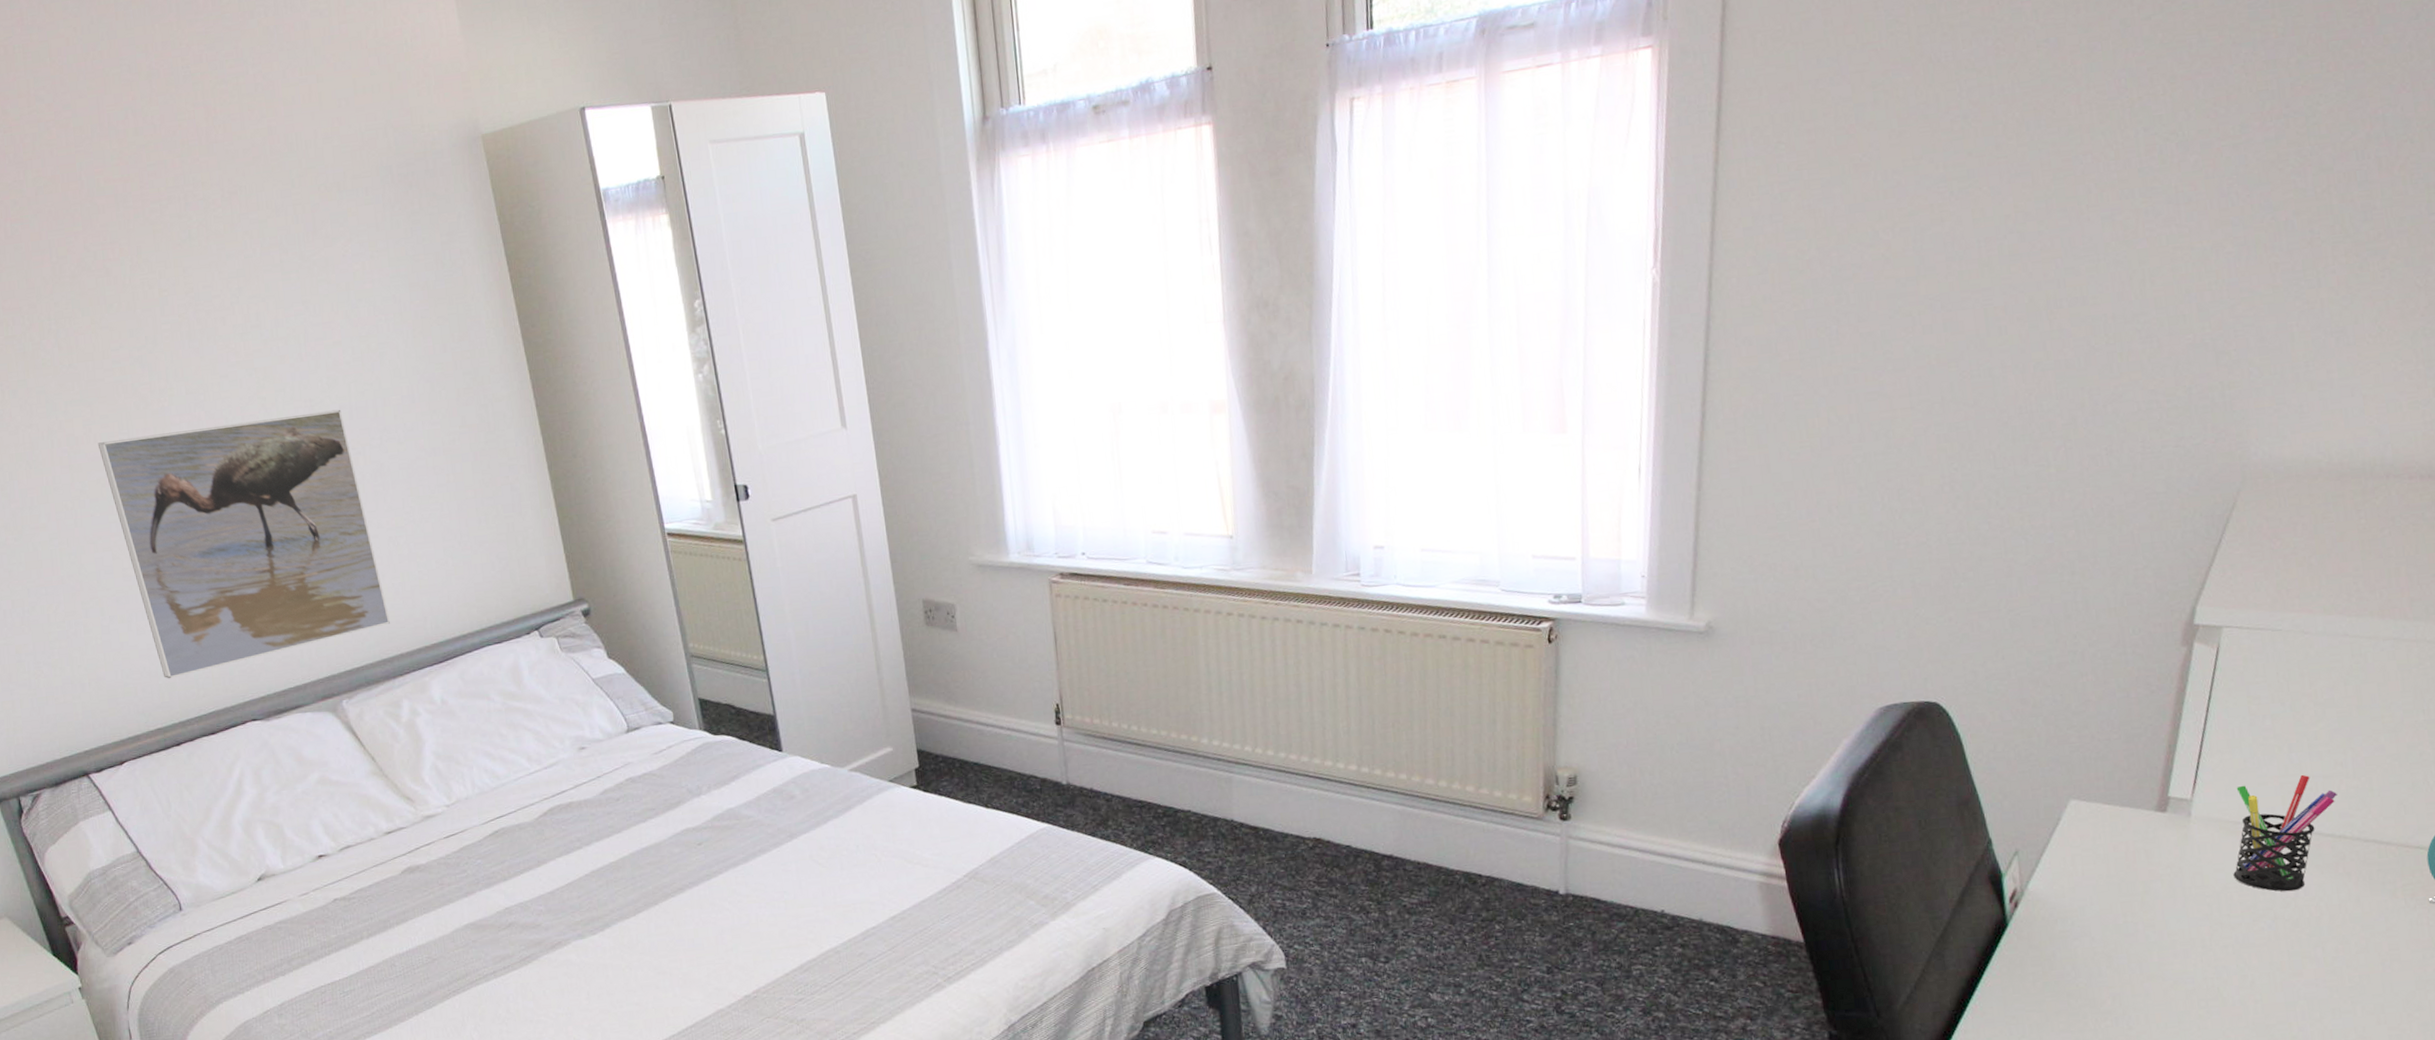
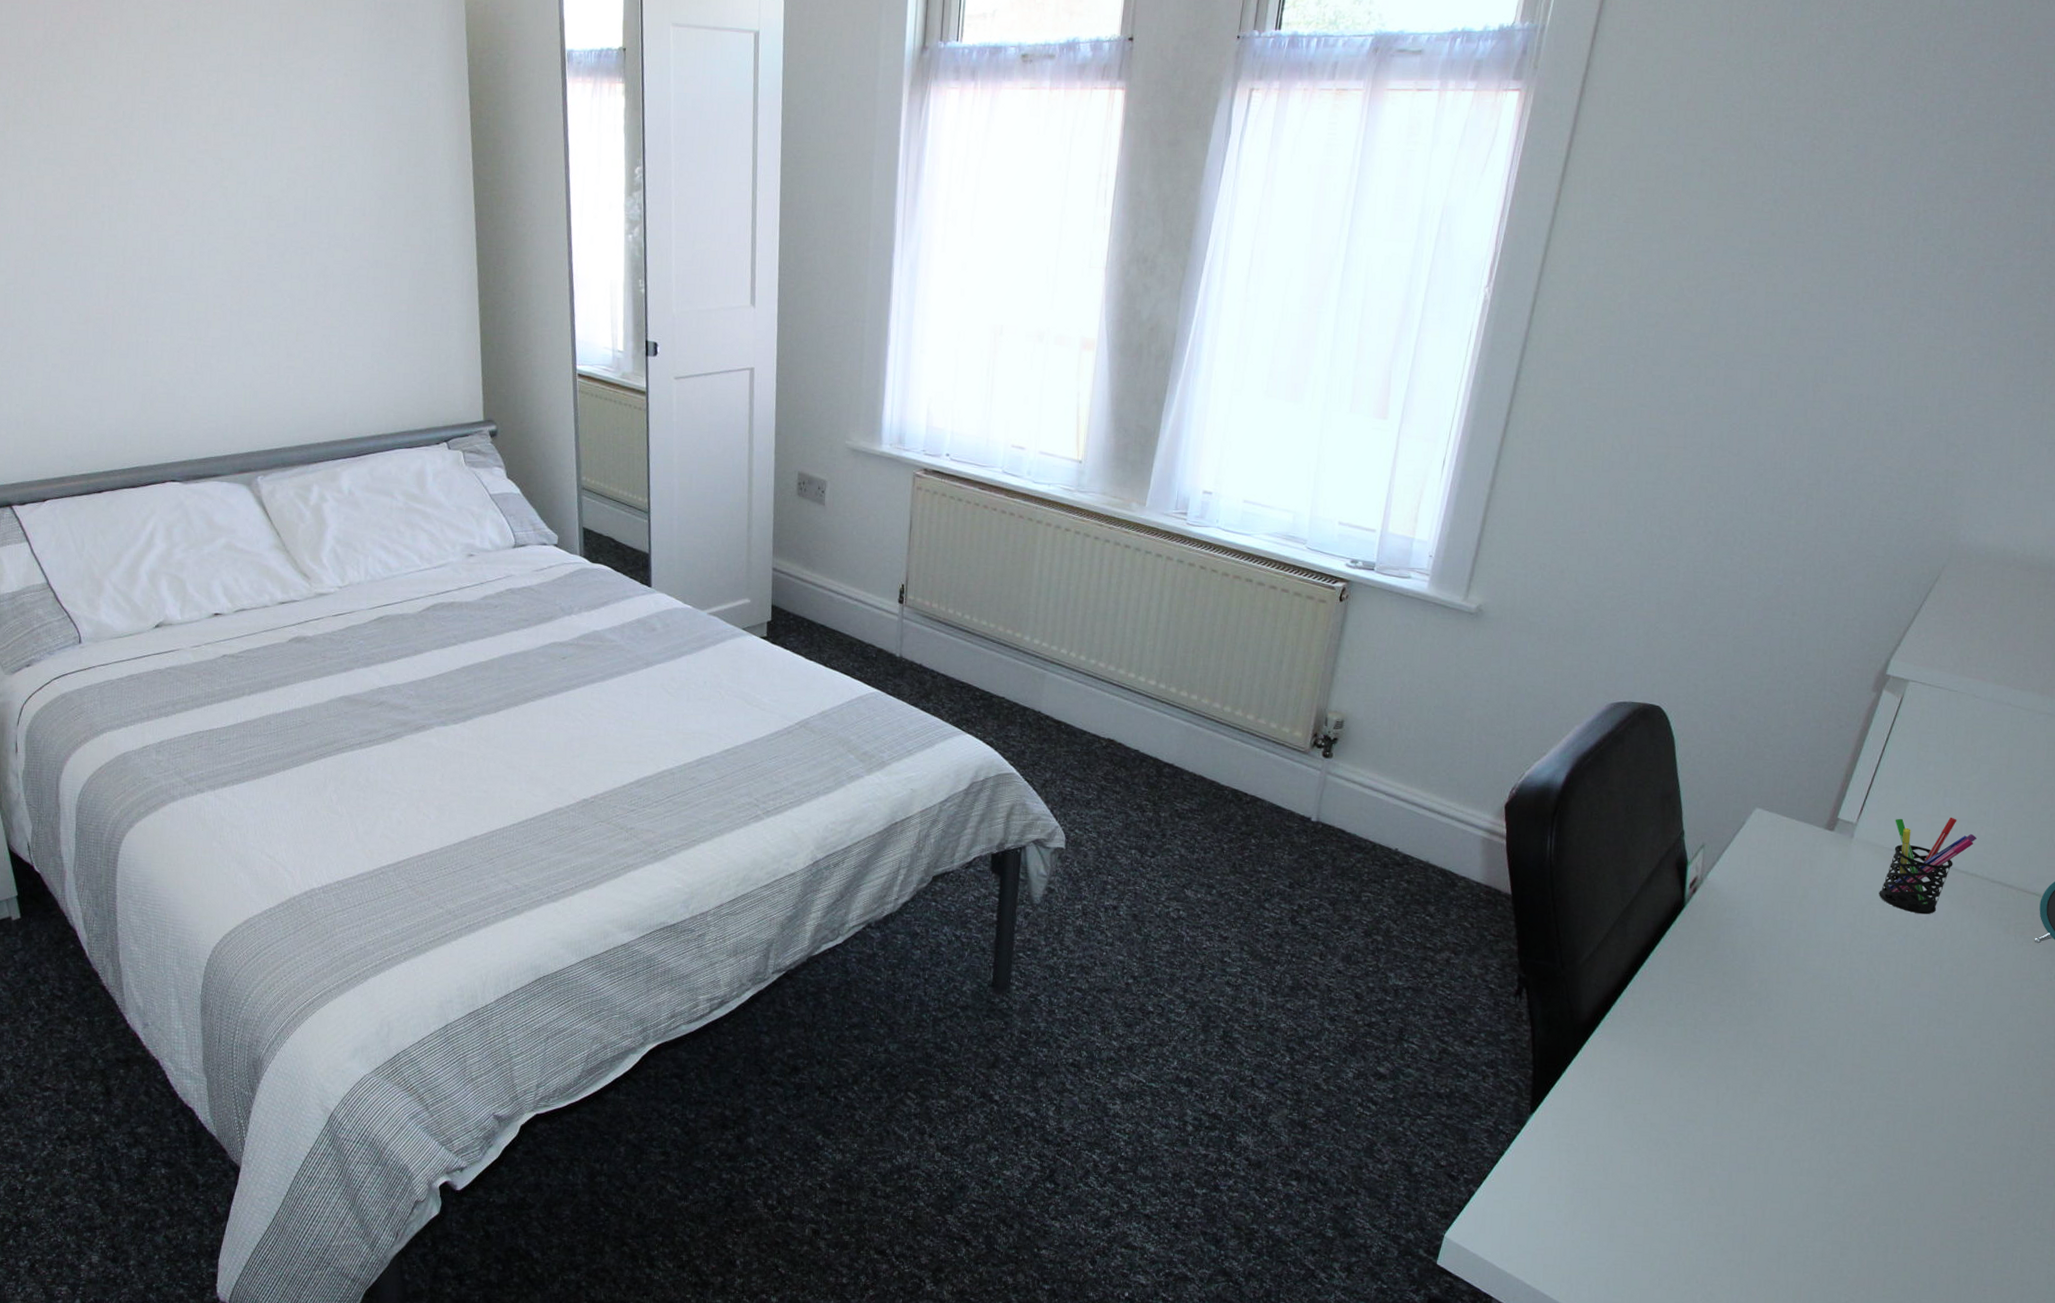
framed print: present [97,409,390,679] -> none [64,202,313,431]

